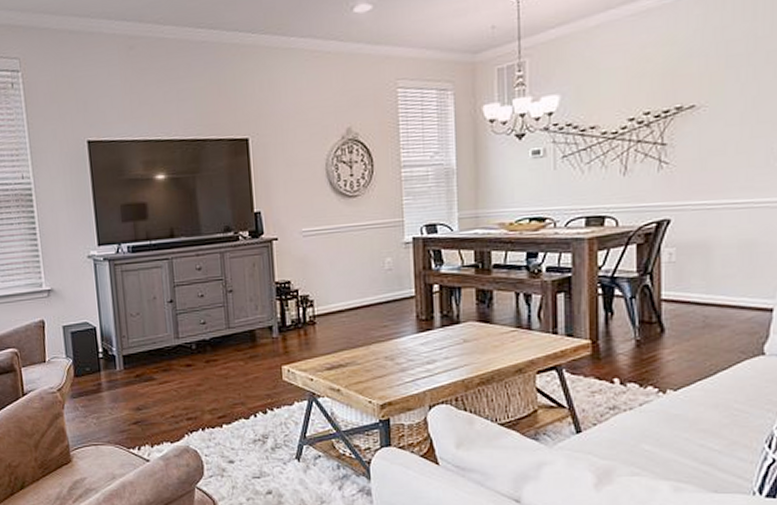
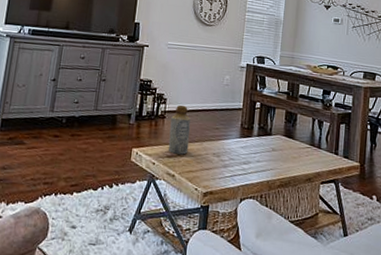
bottle: none [323,304,352,365] -> present [168,104,191,155]

